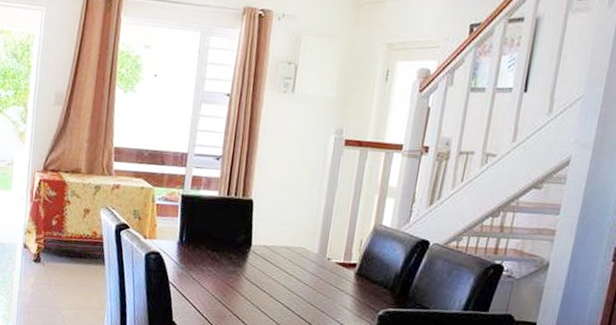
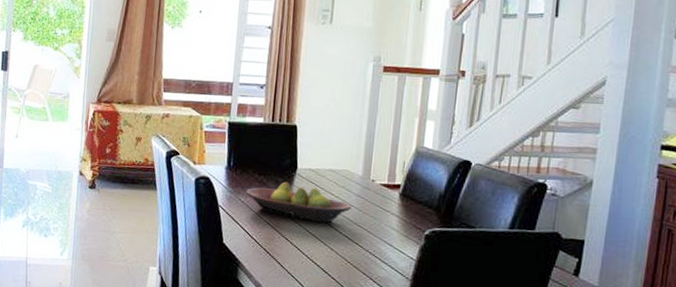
fruit bowl: none [198,258,306,302] -> present [246,181,351,223]

